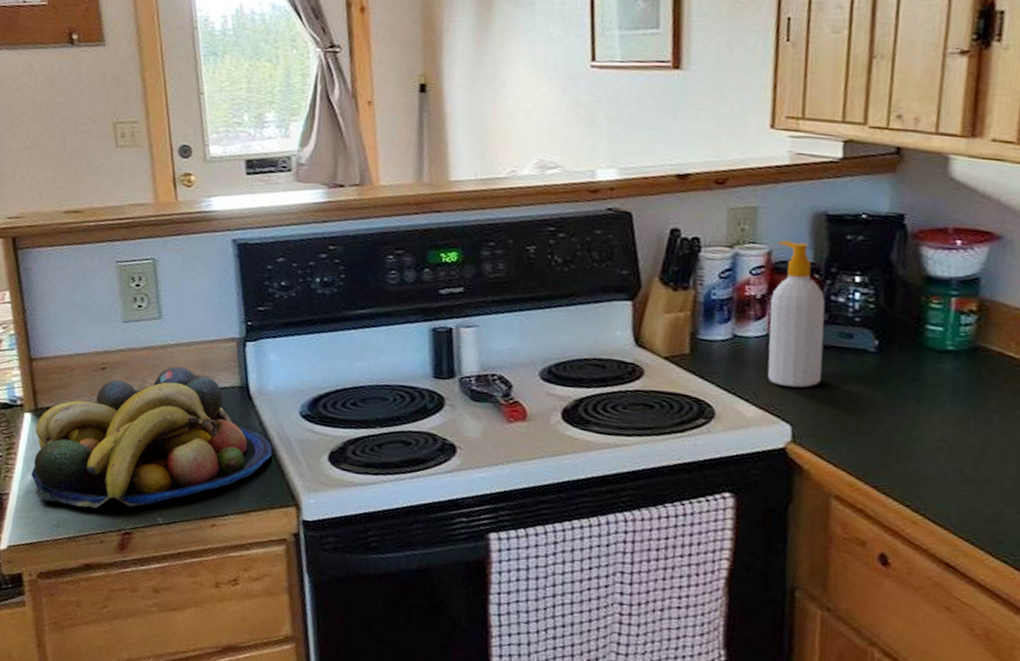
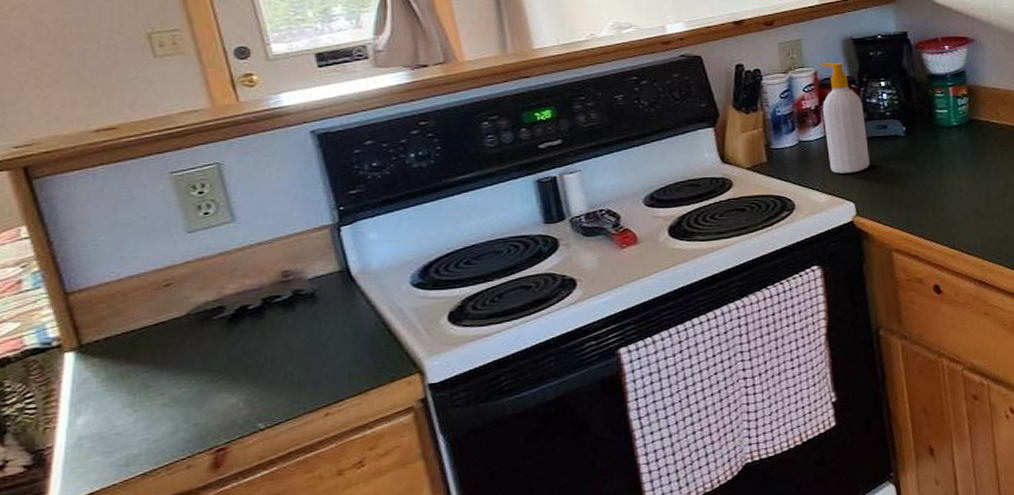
fruit bowl: present [31,366,273,509] -> none [82,264,386,443]

